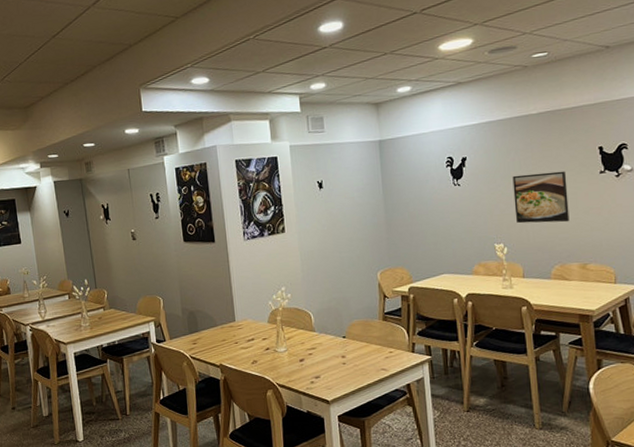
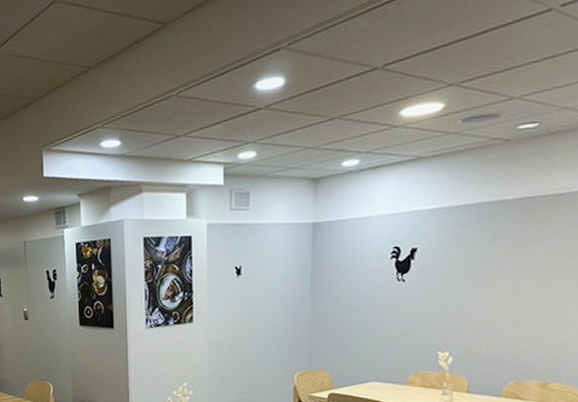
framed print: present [512,171,570,224] -> none [468,271,540,332]

